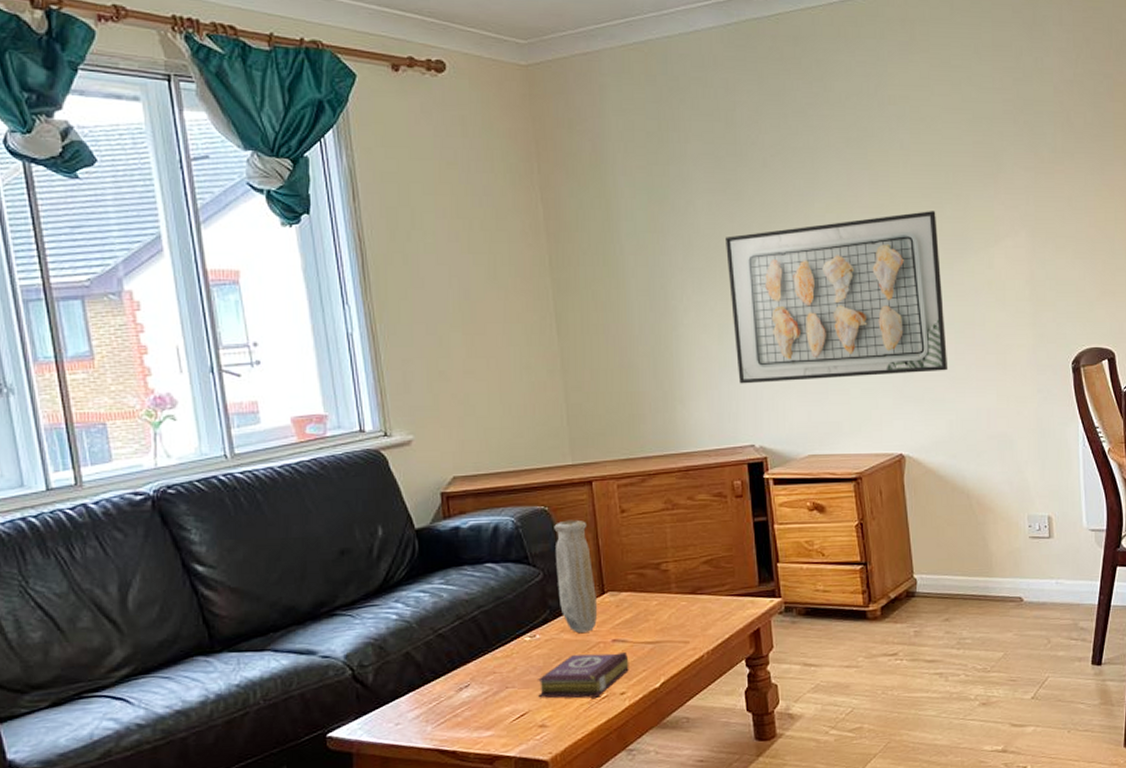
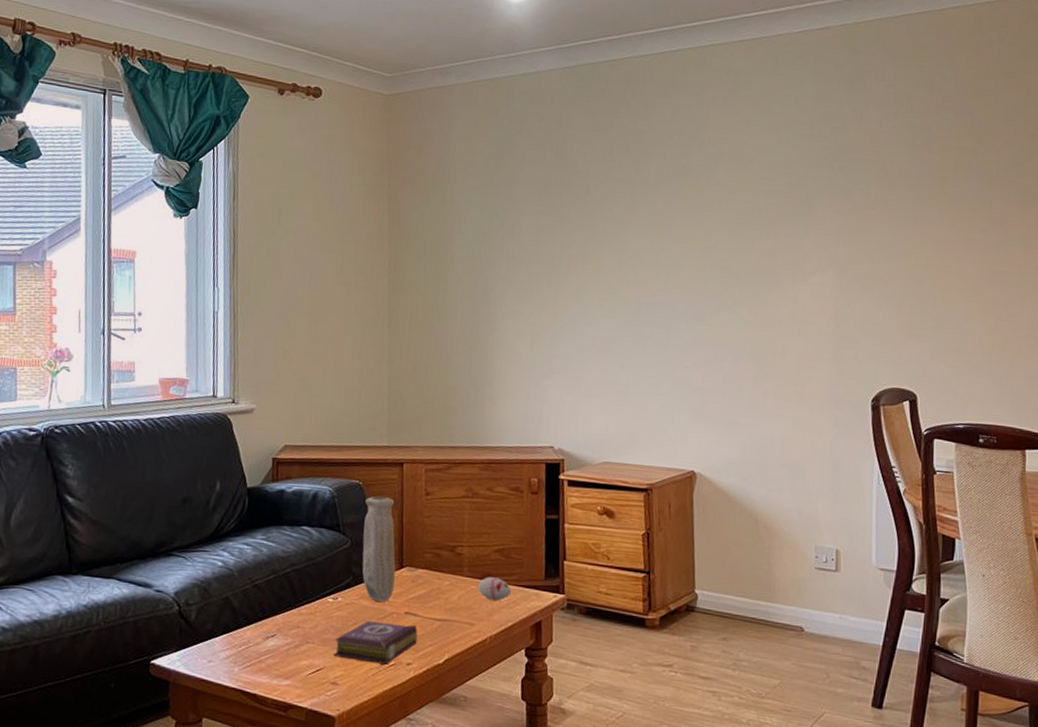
decorative egg: none [689,590,725,615] -> present [478,577,512,601]
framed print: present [726,211,949,384] -> none [545,244,746,396]

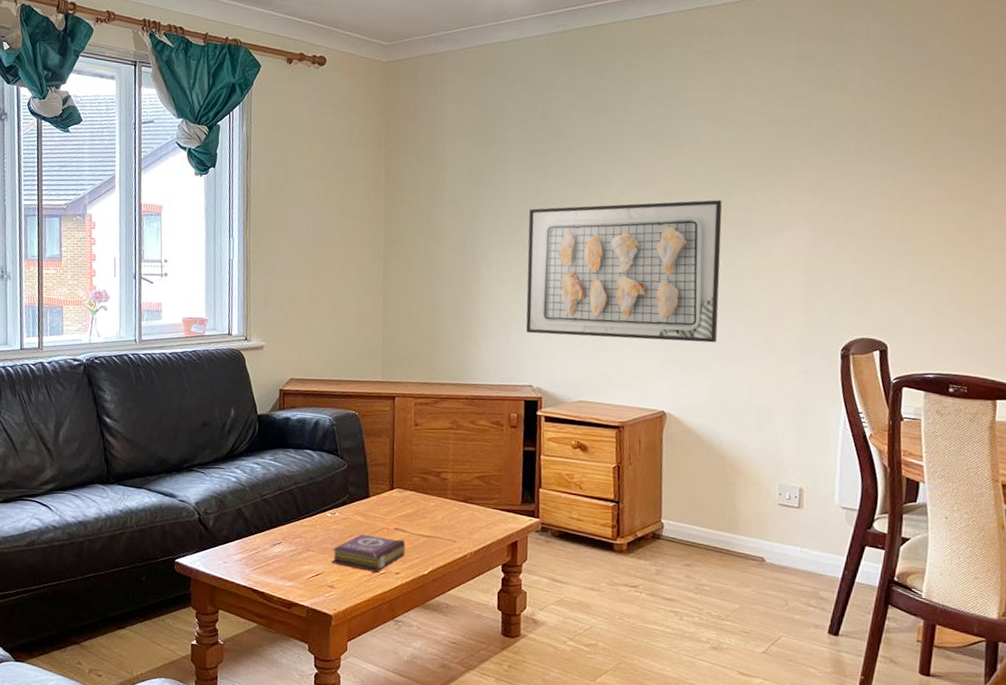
vase: present [362,496,396,602] -> none [357,425,387,518]
decorative egg: present [478,577,512,601] -> none [460,500,491,522]
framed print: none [545,244,746,396] -> present [526,200,722,343]

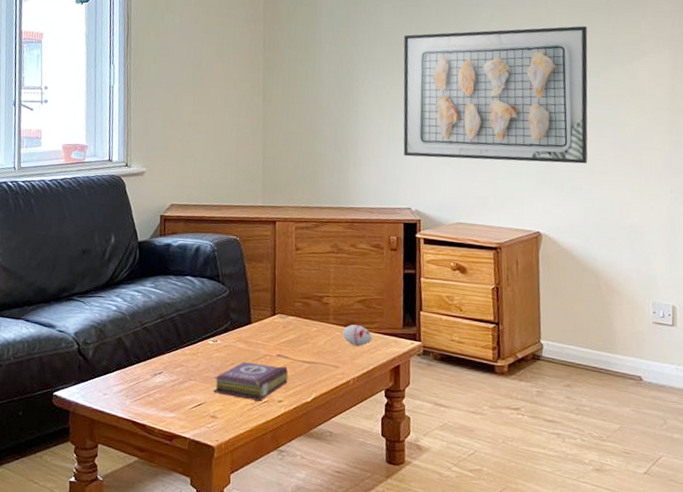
decorative egg: none [460,500,491,522] -> present [342,324,373,347]

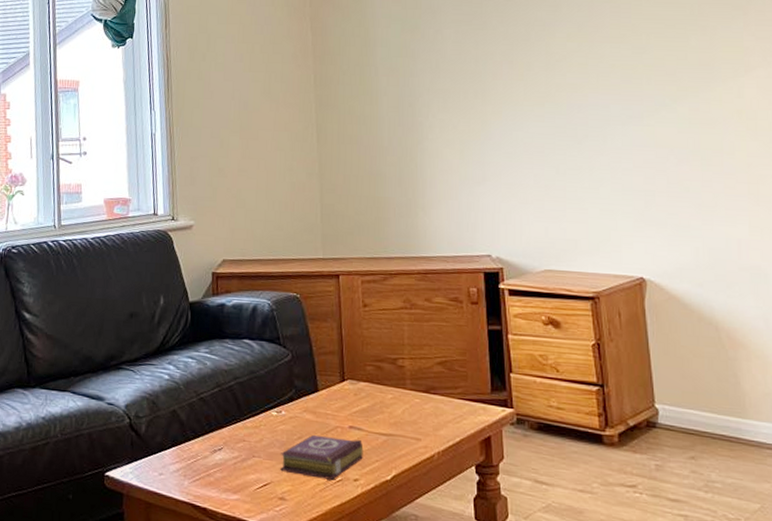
decorative egg: present [342,324,373,347] -> none [422,390,457,416]
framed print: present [403,26,588,164] -> none [470,41,694,198]

